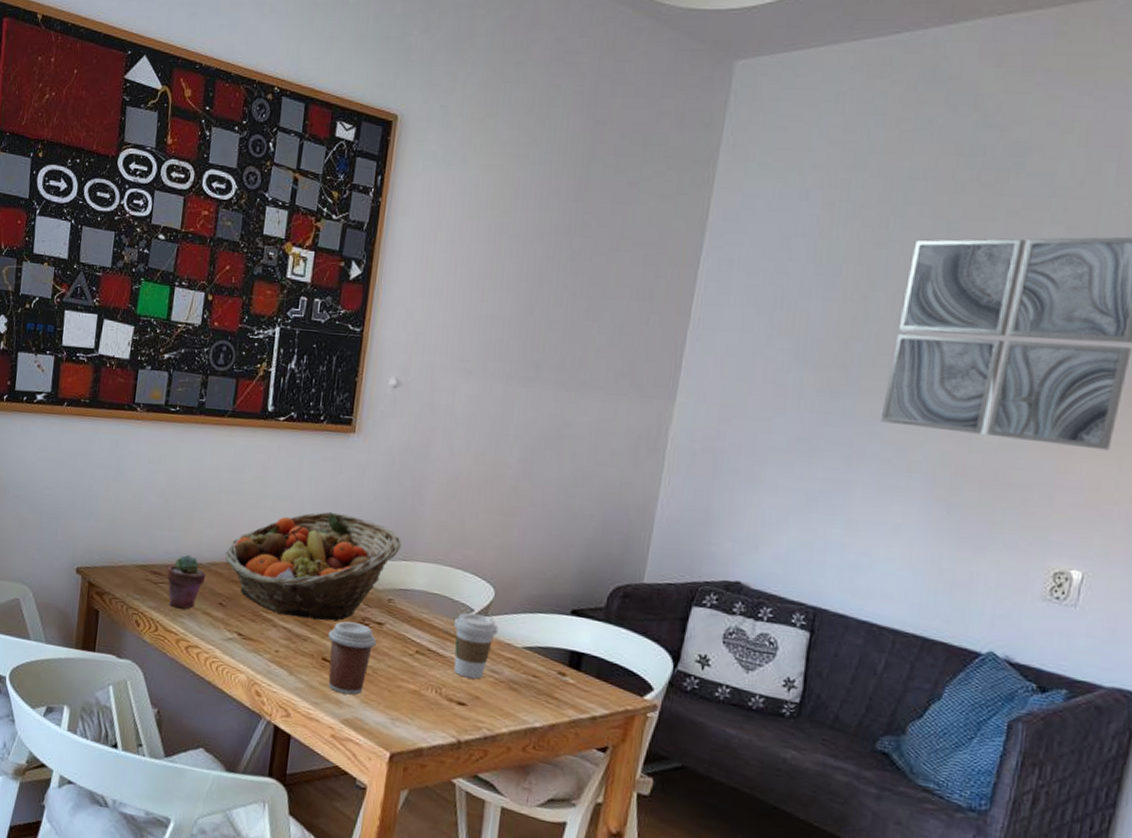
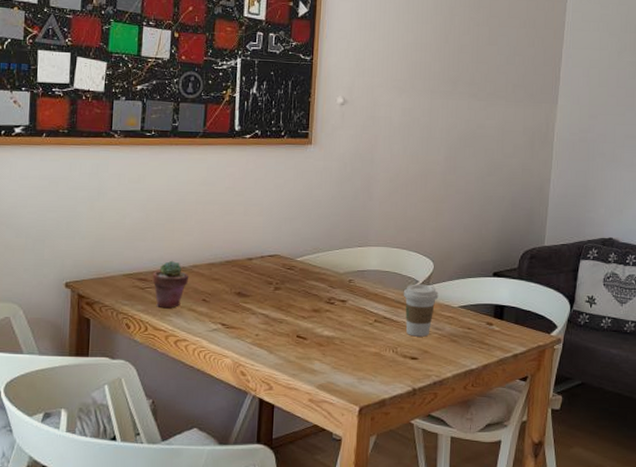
fruit basket: present [224,511,402,622] -> none [205,212,356,305]
coffee cup: present [328,621,377,695] -> none [301,303,342,364]

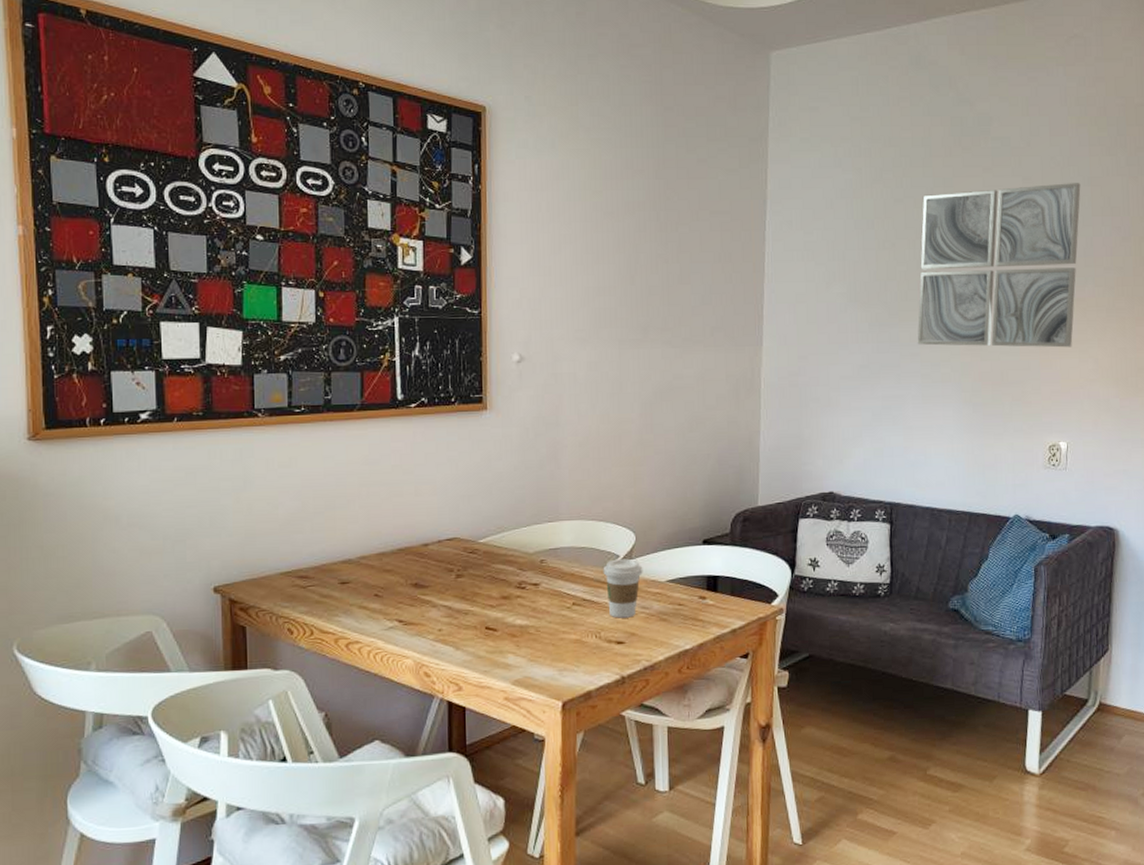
potted succulent: present [152,260,189,309] -> none [314,552,357,608]

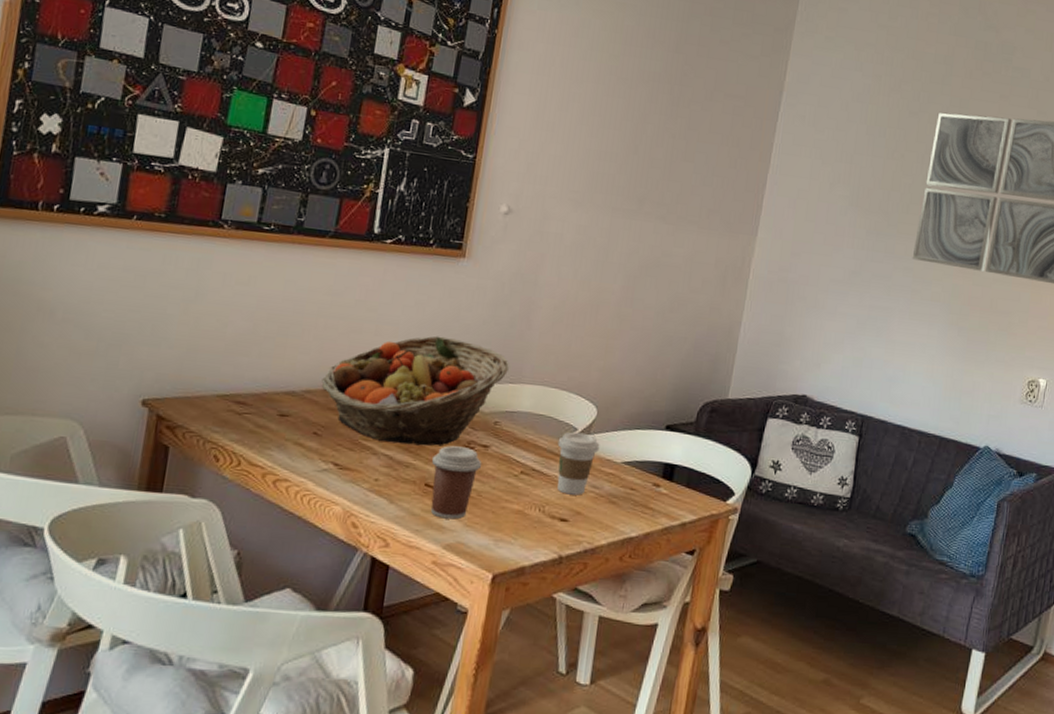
fruit basket: none [374,487,545,594] -> present [321,336,509,447]
coffee cup: none [489,588,536,657] -> present [430,446,482,520]

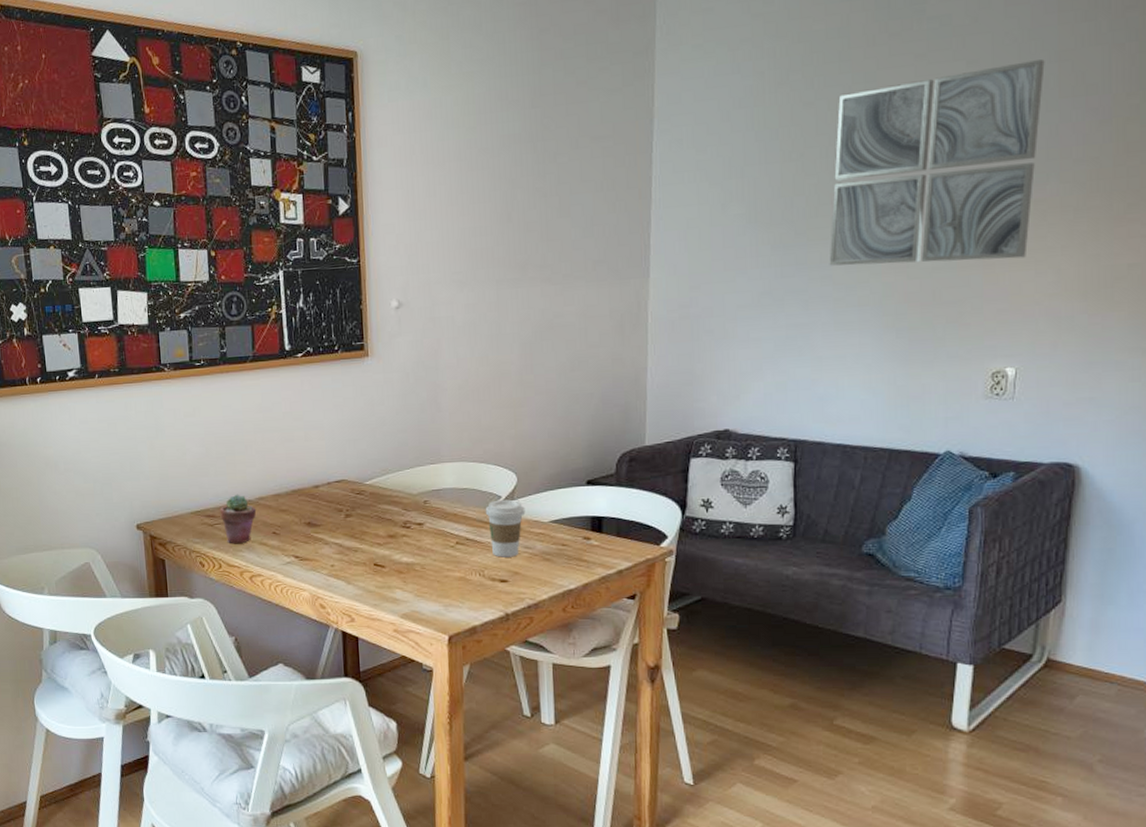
potted succulent: none [252,382,300,441] -> present [220,494,257,544]
fruit basket: present [321,336,509,447] -> none [270,432,427,532]
coffee cup: present [430,446,482,520] -> none [376,527,421,592]

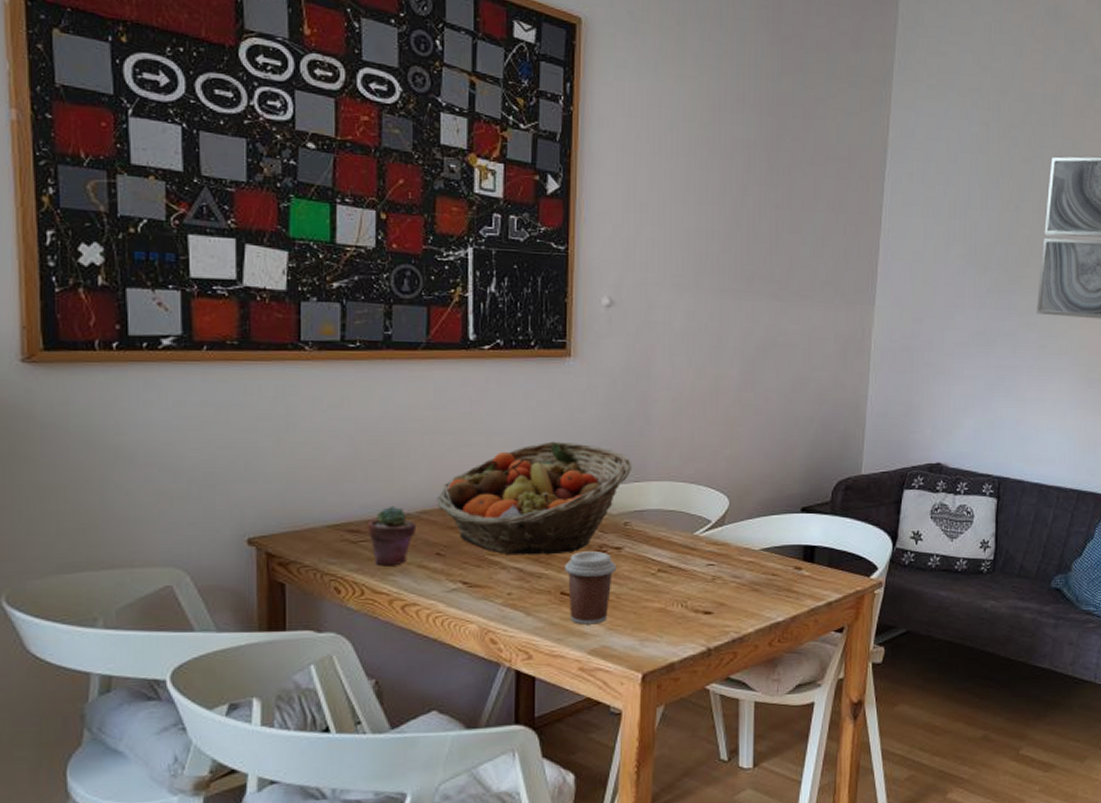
fruit basket: none [270,432,427,532] -> present [437,441,632,555]
coffee cup: none [376,527,421,592] -> present [565,551,617,625]
coffee cup: present [485,499,526,558] -> none [692,524,736,587]

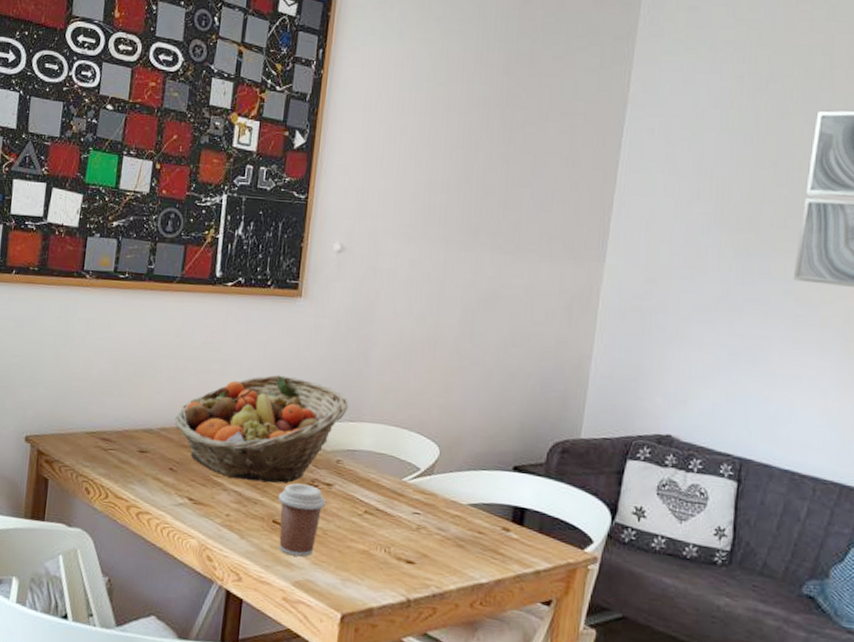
potted succulent: present [367,505,417,566] -> none [116,420,157,475]

